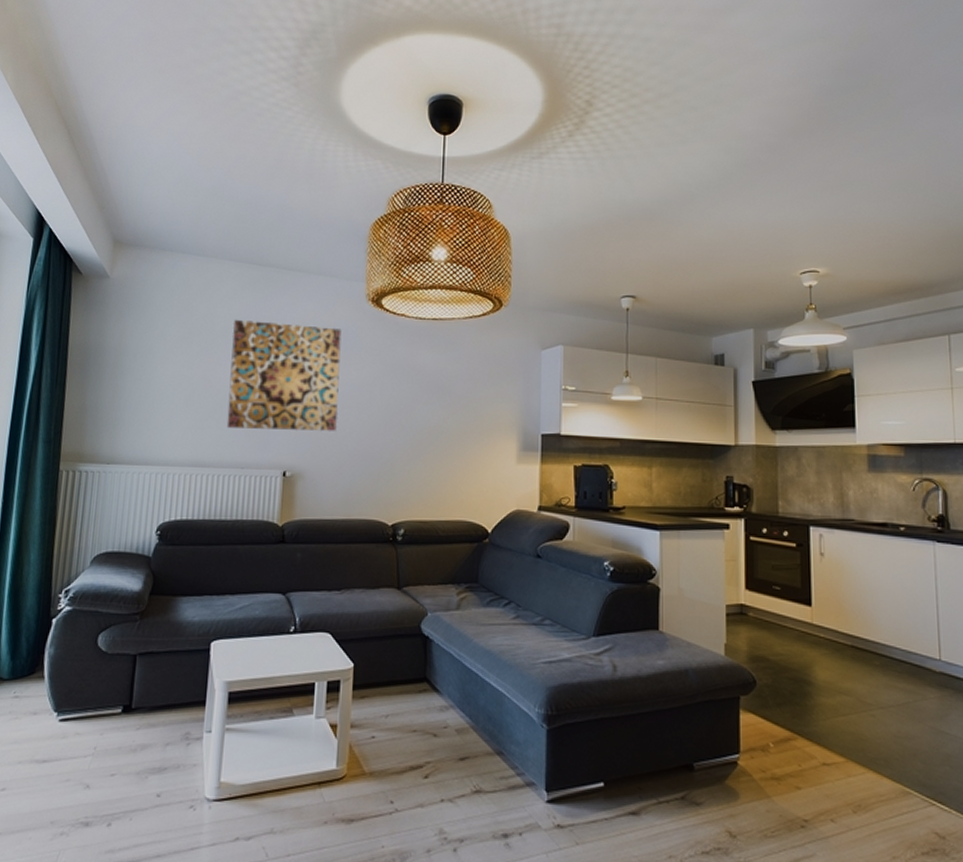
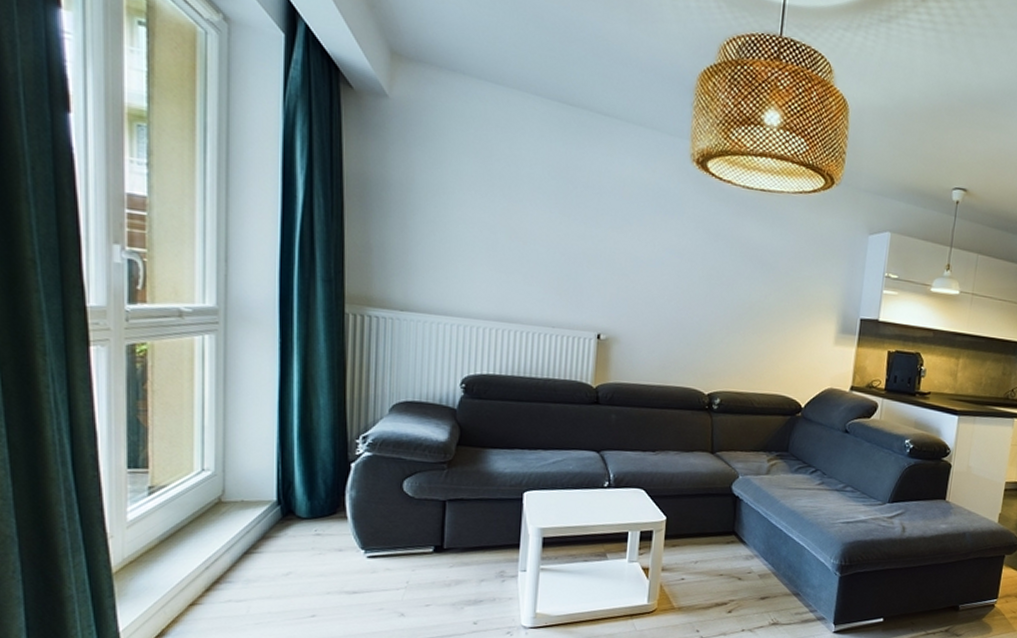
wall art: present [226,319,342,432] -> none [535,164,663,298]

